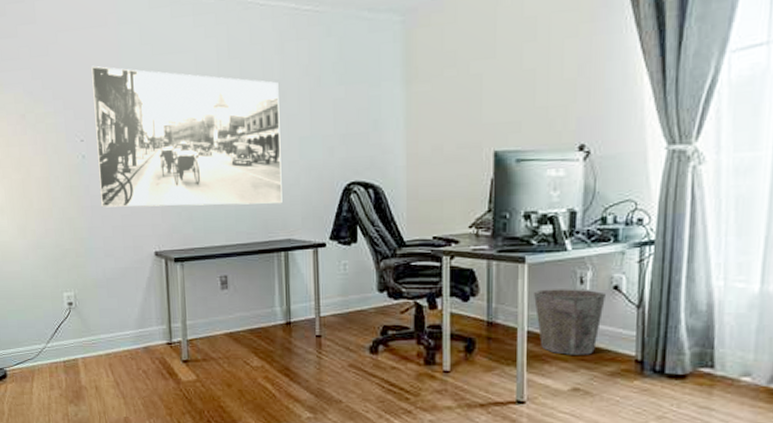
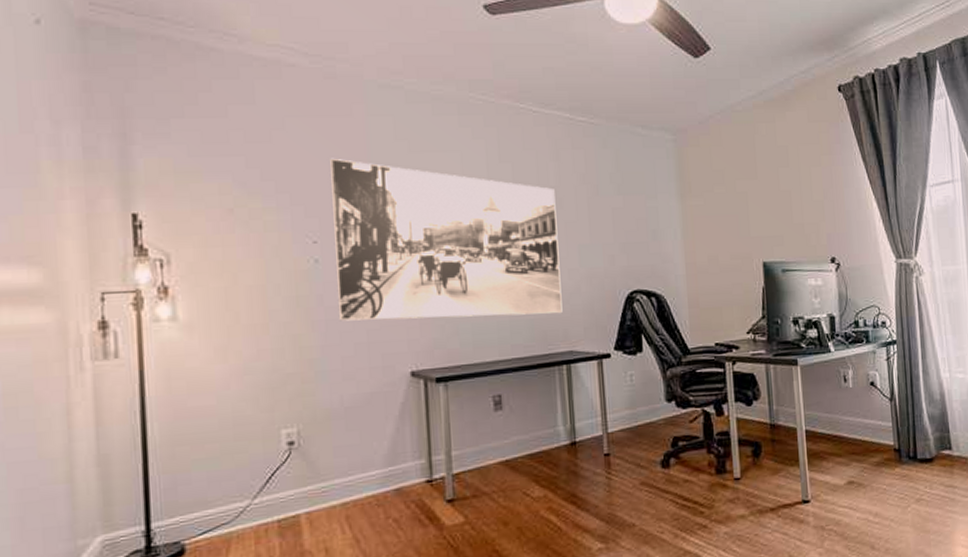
waste bin: present [534,289,605,355] -> none [808,387,865,450]

